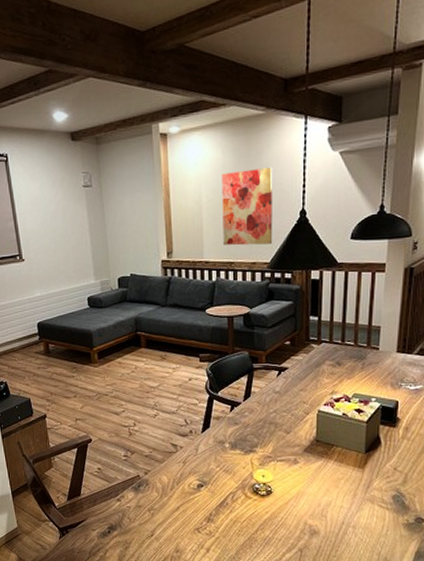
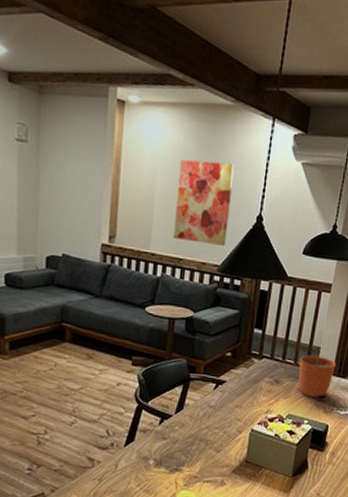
plant pot: none [360,324,399,375] -> present [298,344,336,397]

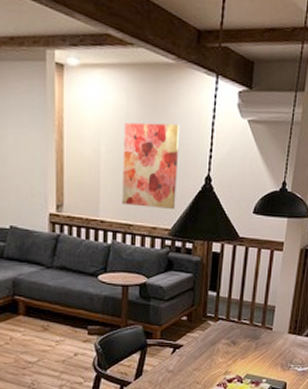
plant pot: present [298,344,336,397] -> none [254,303,291,356]

